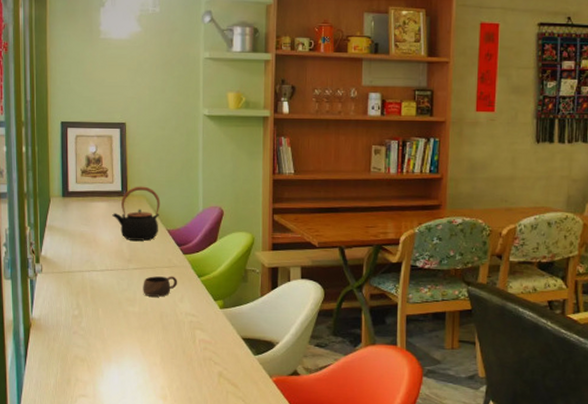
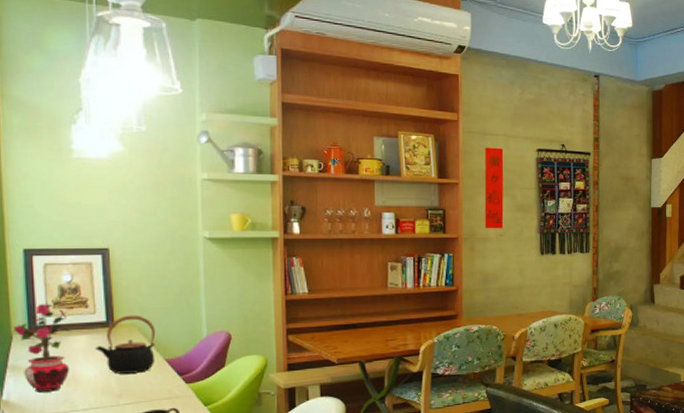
potted plant: none [52,169,95,252] -> present [14,301,72,392]

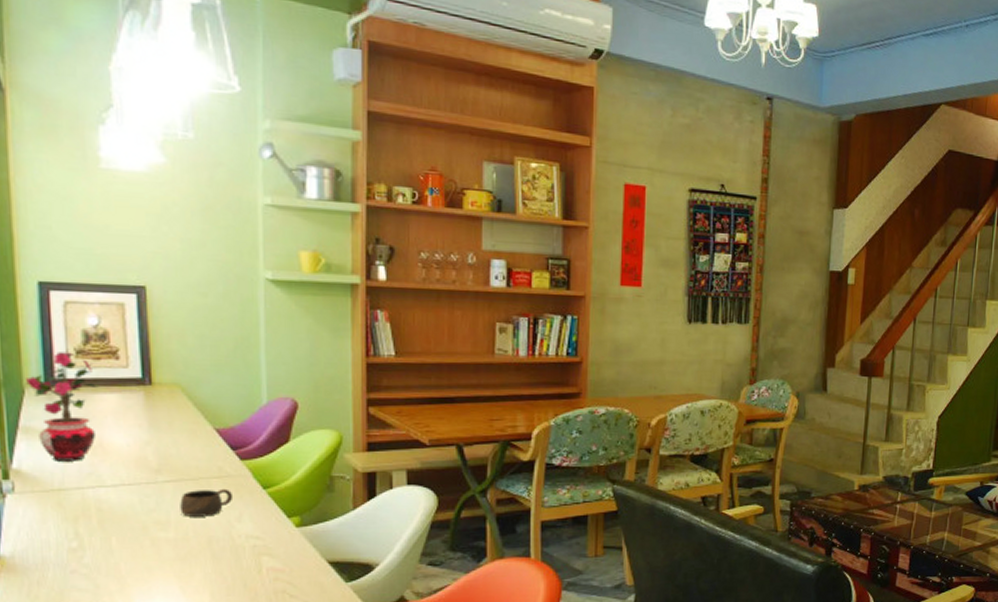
teapot: present [95,315,156,374] -> none [128,371,204,444]

